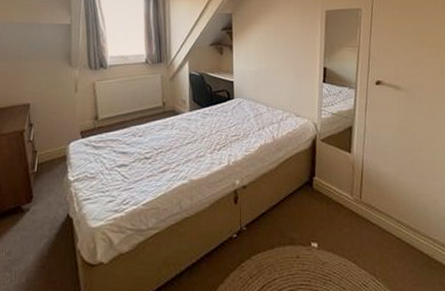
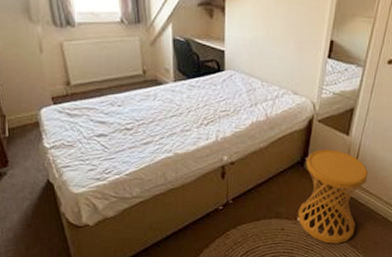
side table: none [312,168,376,272] -> present [298,149,369,244]

